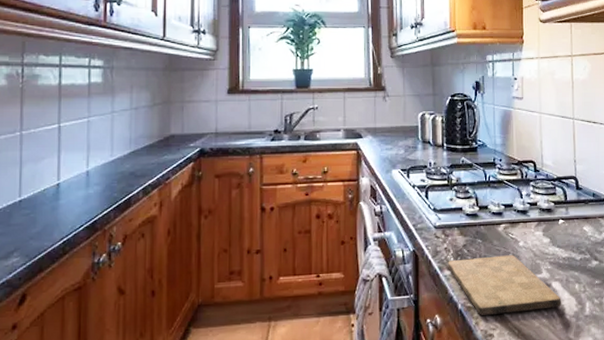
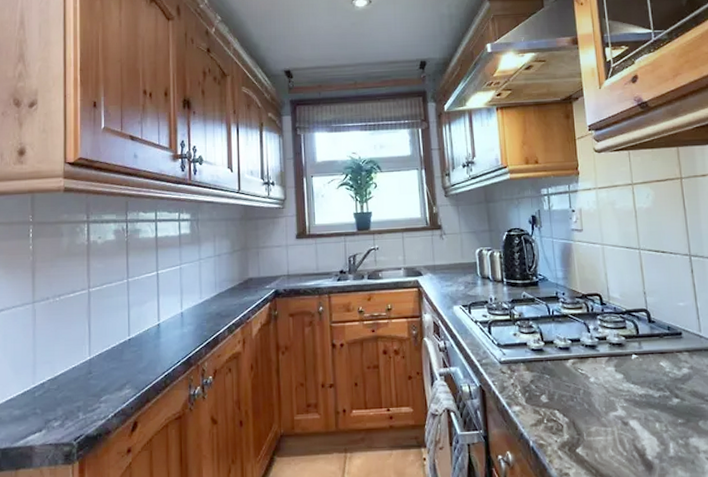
cutting board: present [448,255,561,316] -> none [516,391,641,454]

